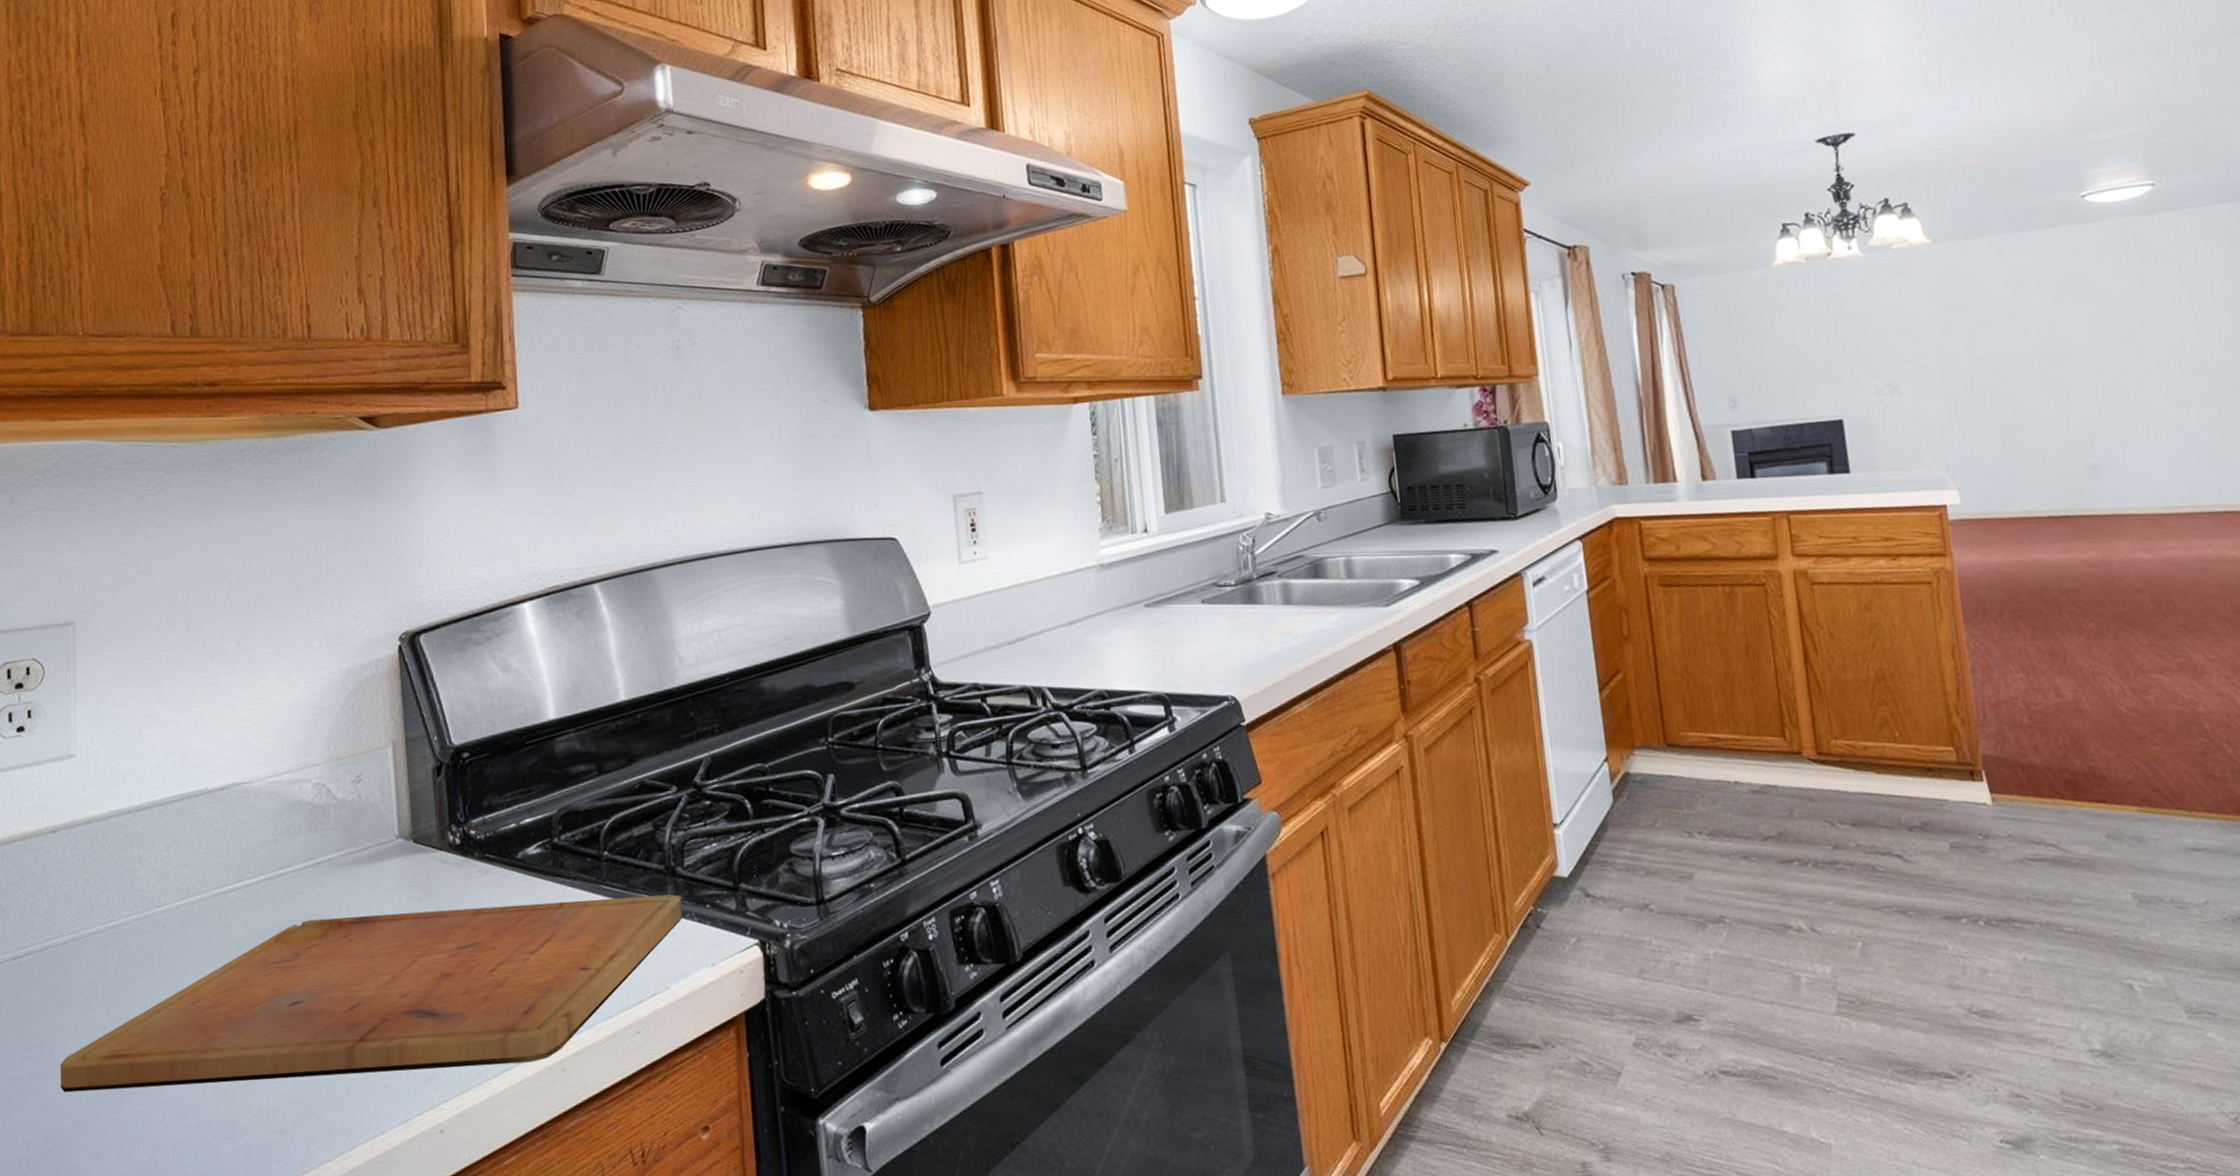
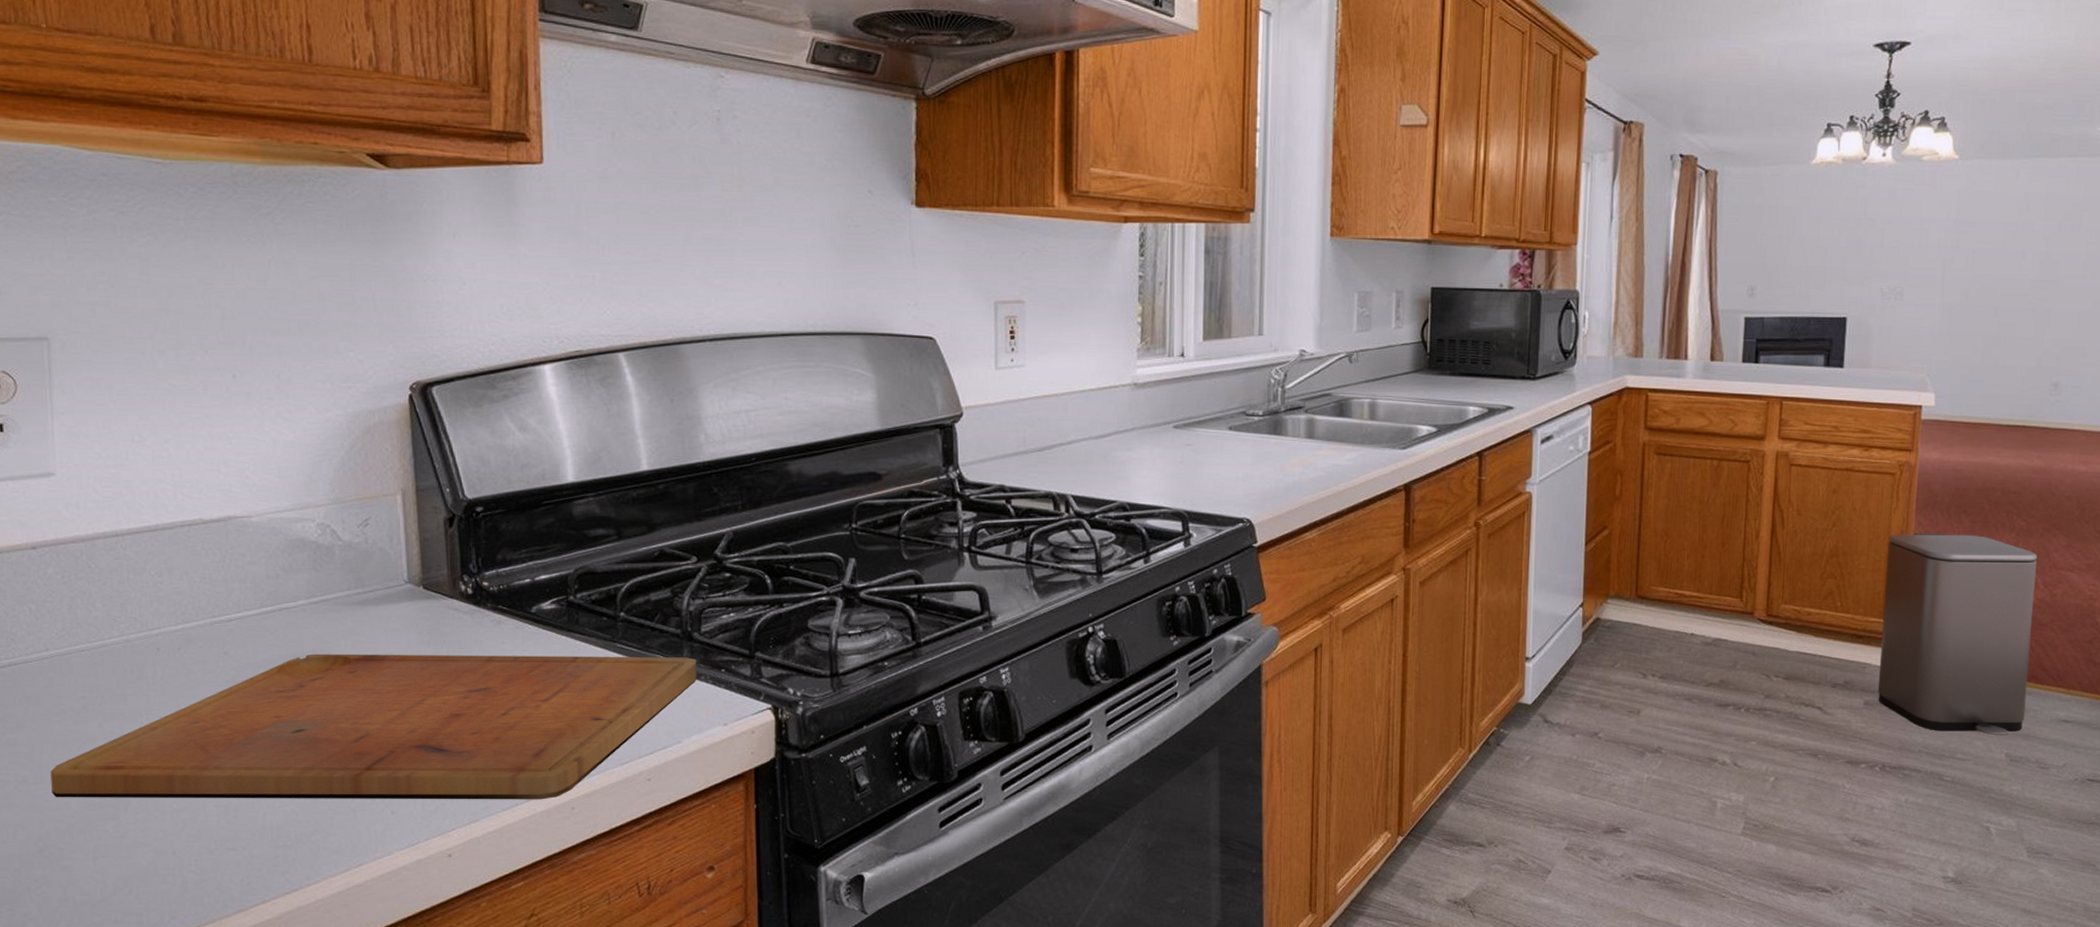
pedal bin: none [1939,642,2145,874] -> present [1877,533,2038,736]

